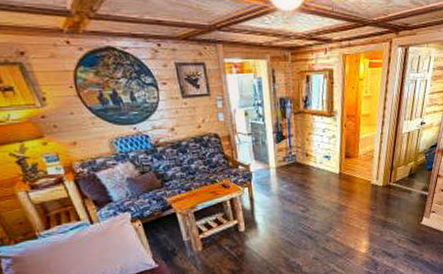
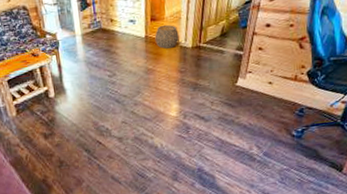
woven basket: none [348,163,371,186] -> present [155,25,179,49]

